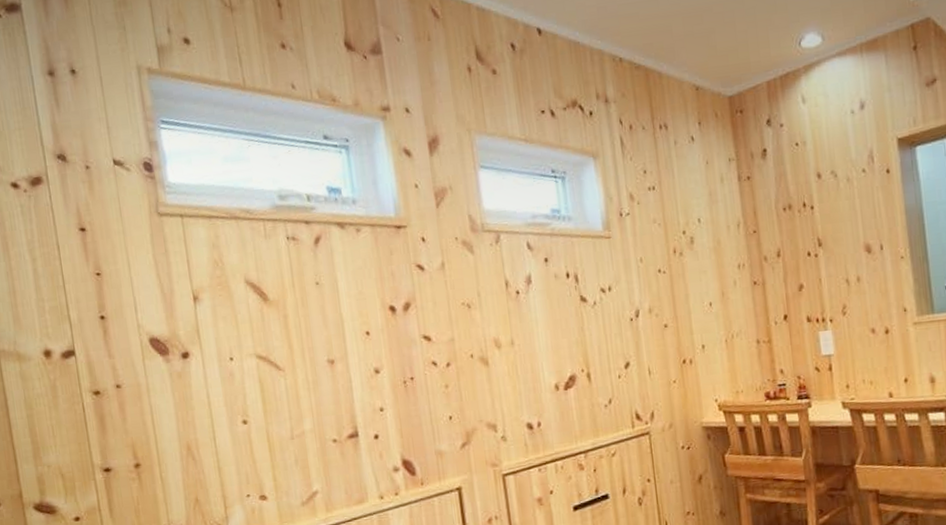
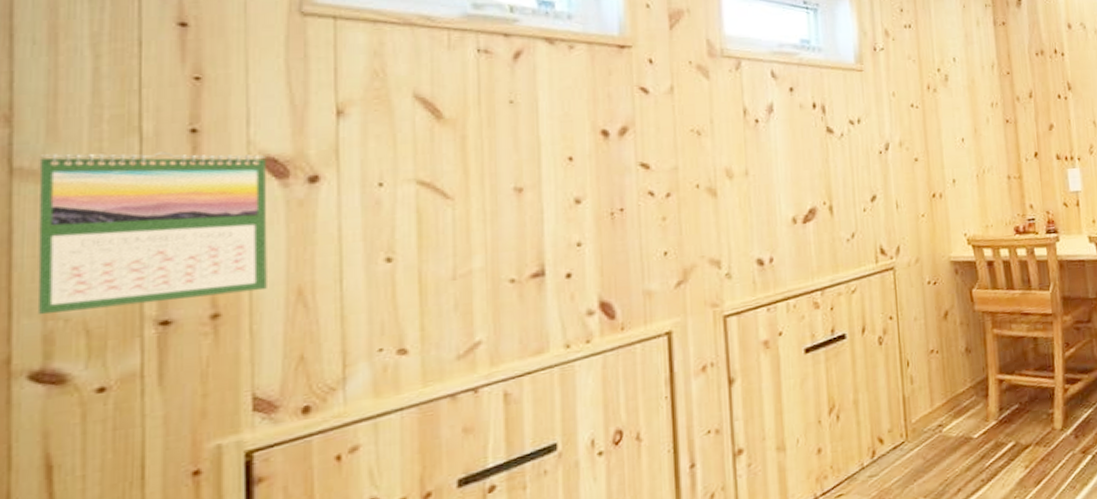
calendar: none [13,335,167,462] -> present [37,151,267,316]

